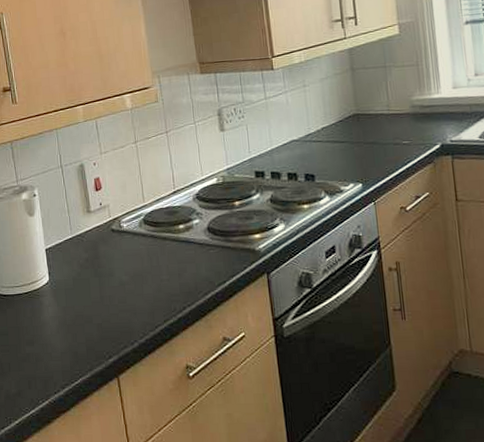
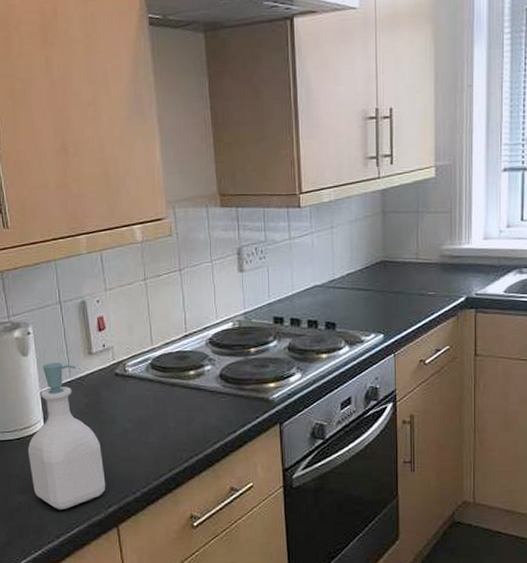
soap bottle: none [35,221,106,361] -> present [27,363,106,510]

